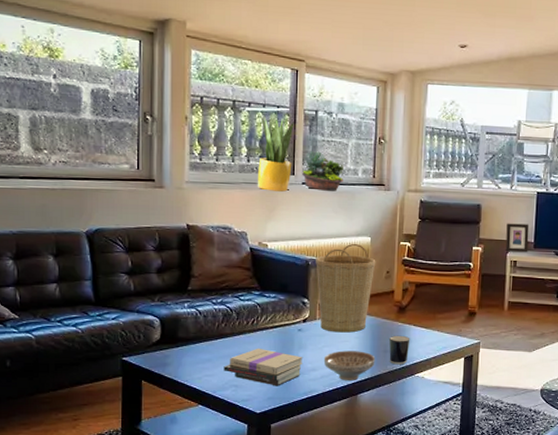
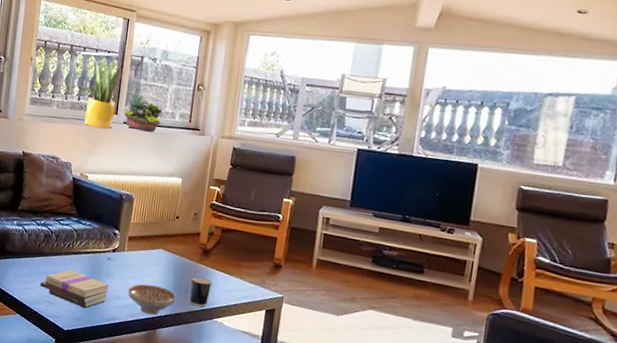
basket: present [316,244,376,333] -> none [128,183,185,268]
picture frame: present [505,223,529,253] -> none [318,178,346,211]

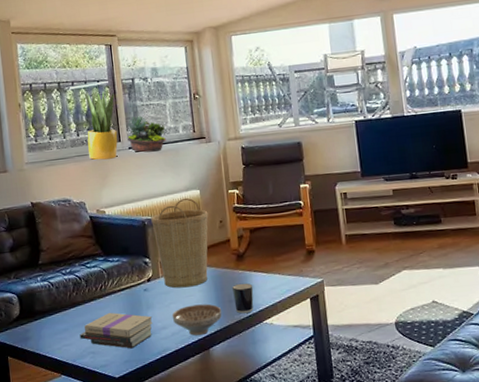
basket: none [128,183,185,268] -> present [151,198,209,288]

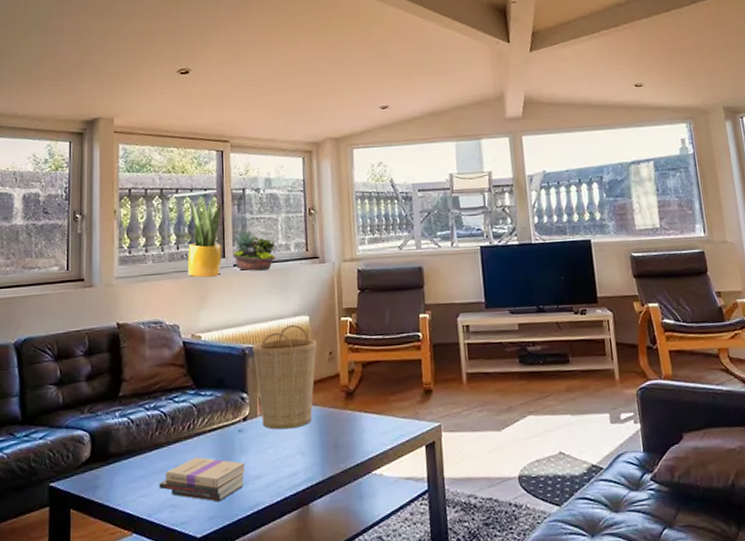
decorative bowl: present [172,303,222,336] -> none [268,449,326,487]
mug: present [231,283,254,314] -> none [338,425,363,462]

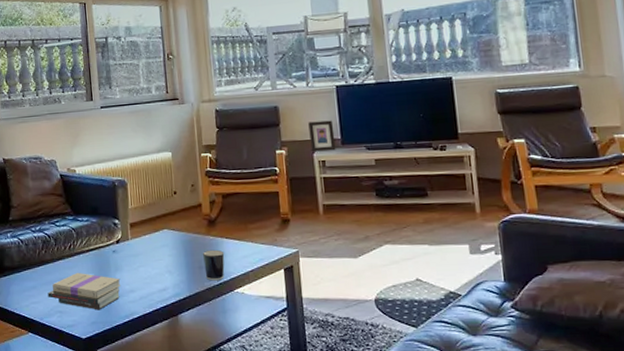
planter: present [187,198,222,278] -> none [58,47,90,119]
succulent planter: present [233,230,276,272] -> none [100,75,138,113]
basket: present [252,325,317,430] -> none [121,160,180,252]
mug: none [338,425,363,462] -> present [202,249,225,281]
picture frame: none [452,282,480,316] -> present [308,120,336,152]

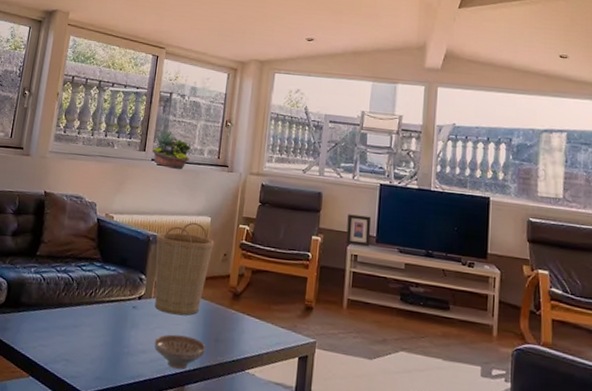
books: present [47,272,121,310] -> none [57,321,135,366]
succulent planter: none [100,75,138,113] -> present [152,130,191,170]
basket: none [121,160,180,252] -> present [154,223,215,316]
decorative bowl: none [140,269,192,301] -> present [154,334,206,369]
mug: present [202,249,225,281] -> none [220,323,243,358]

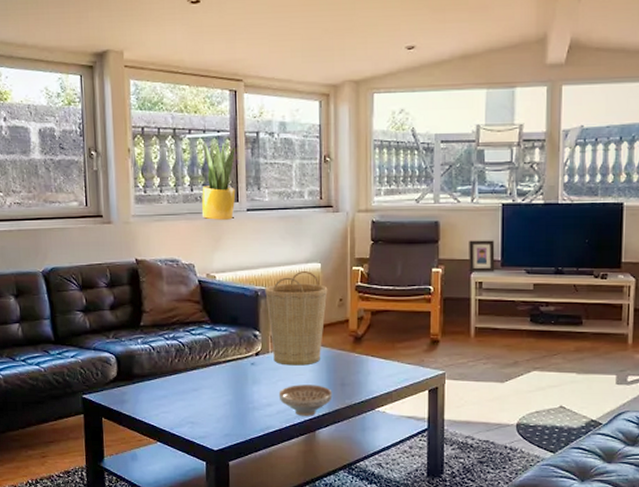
planter: none [110,94,150,167] -> present [201,140,236,220]
succulent planter: present [152,130,191,170] -> none [246,175,289,218]

